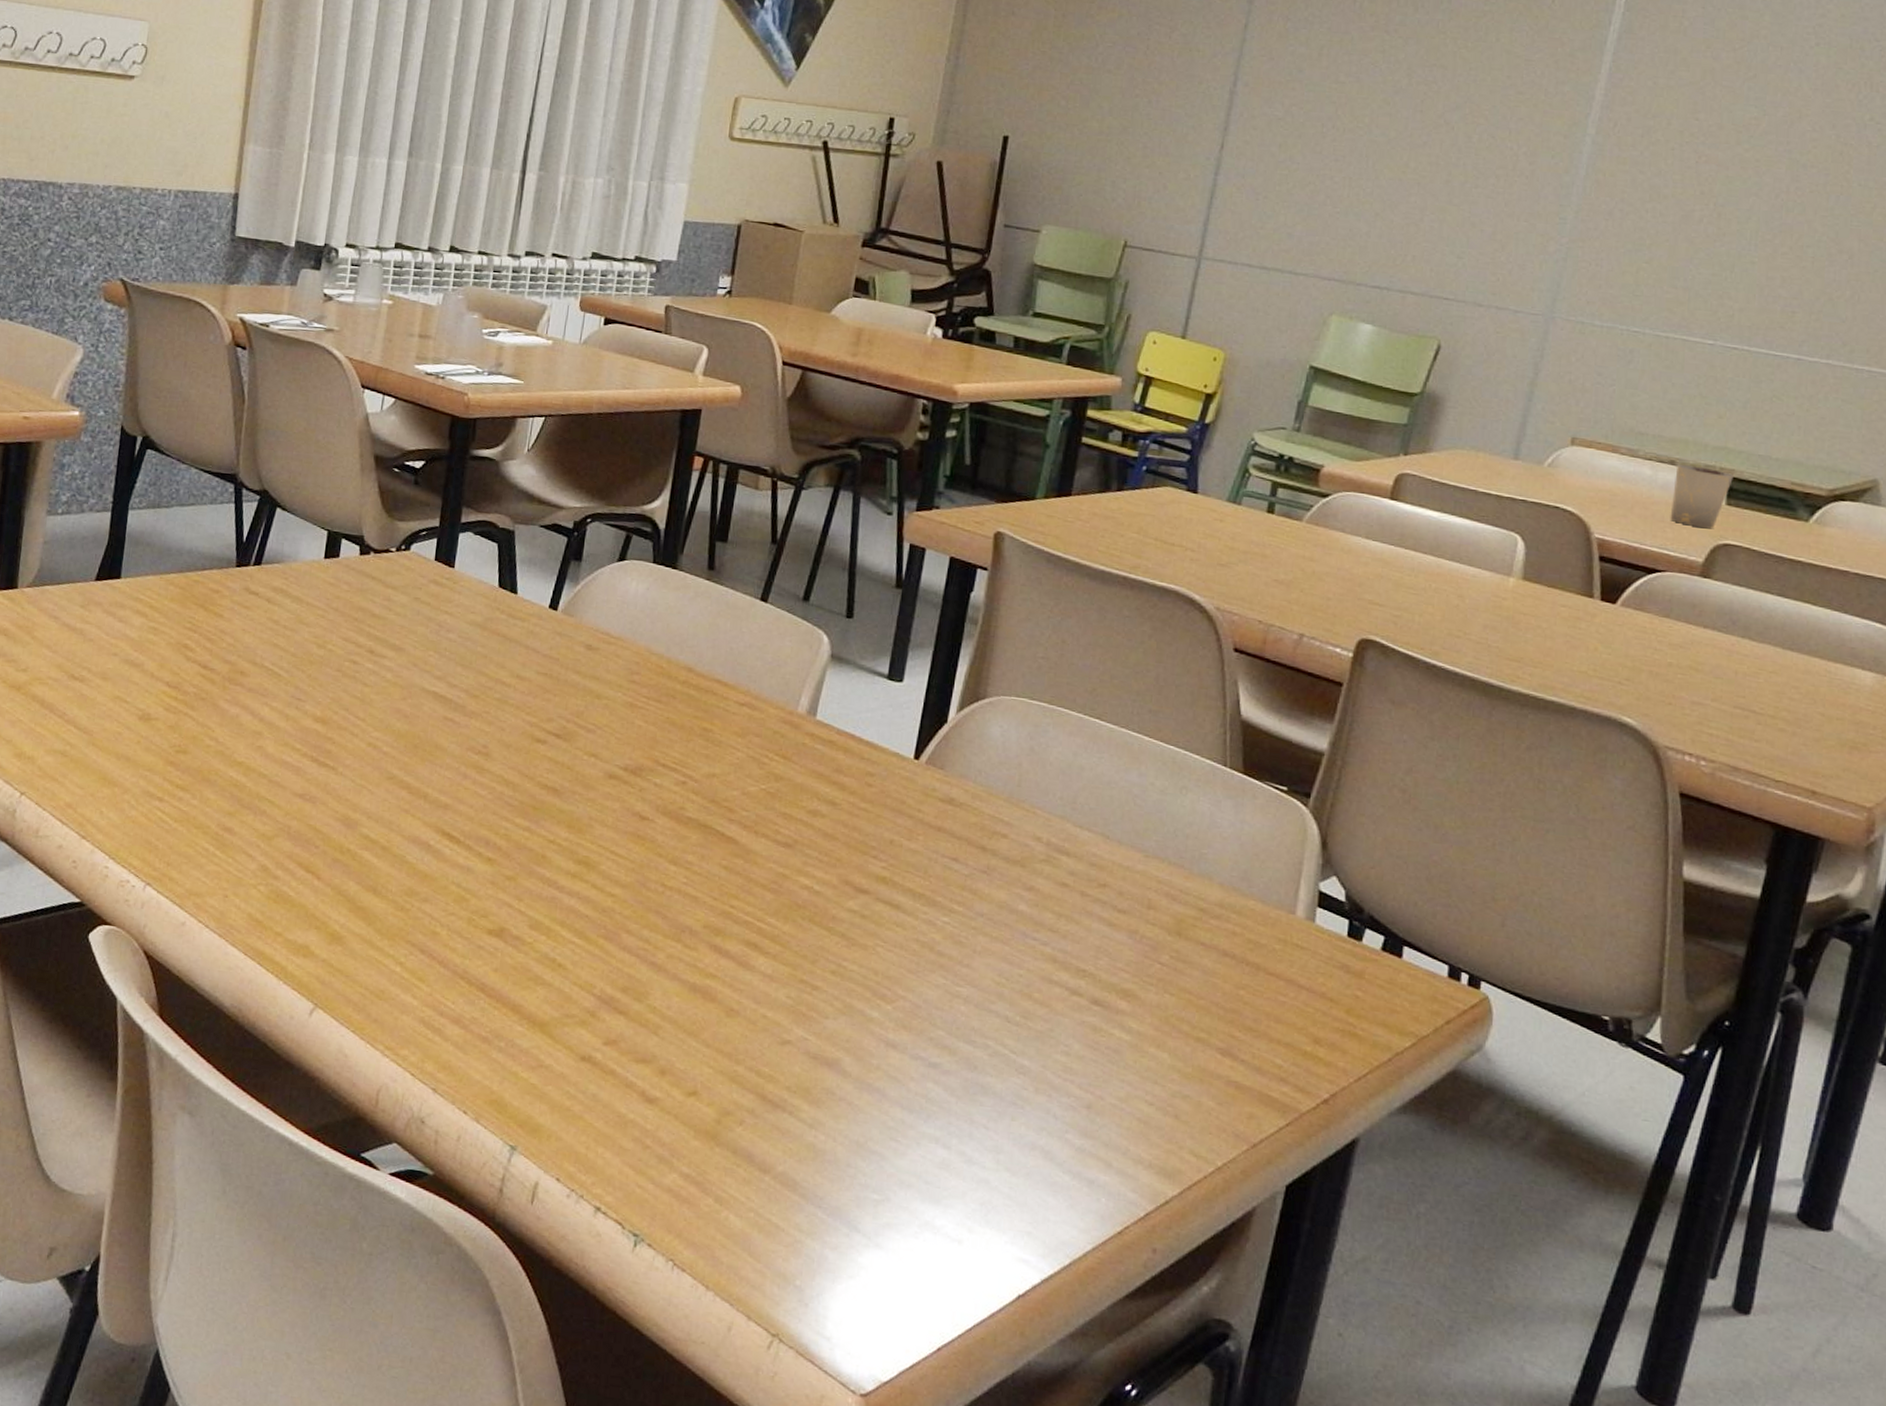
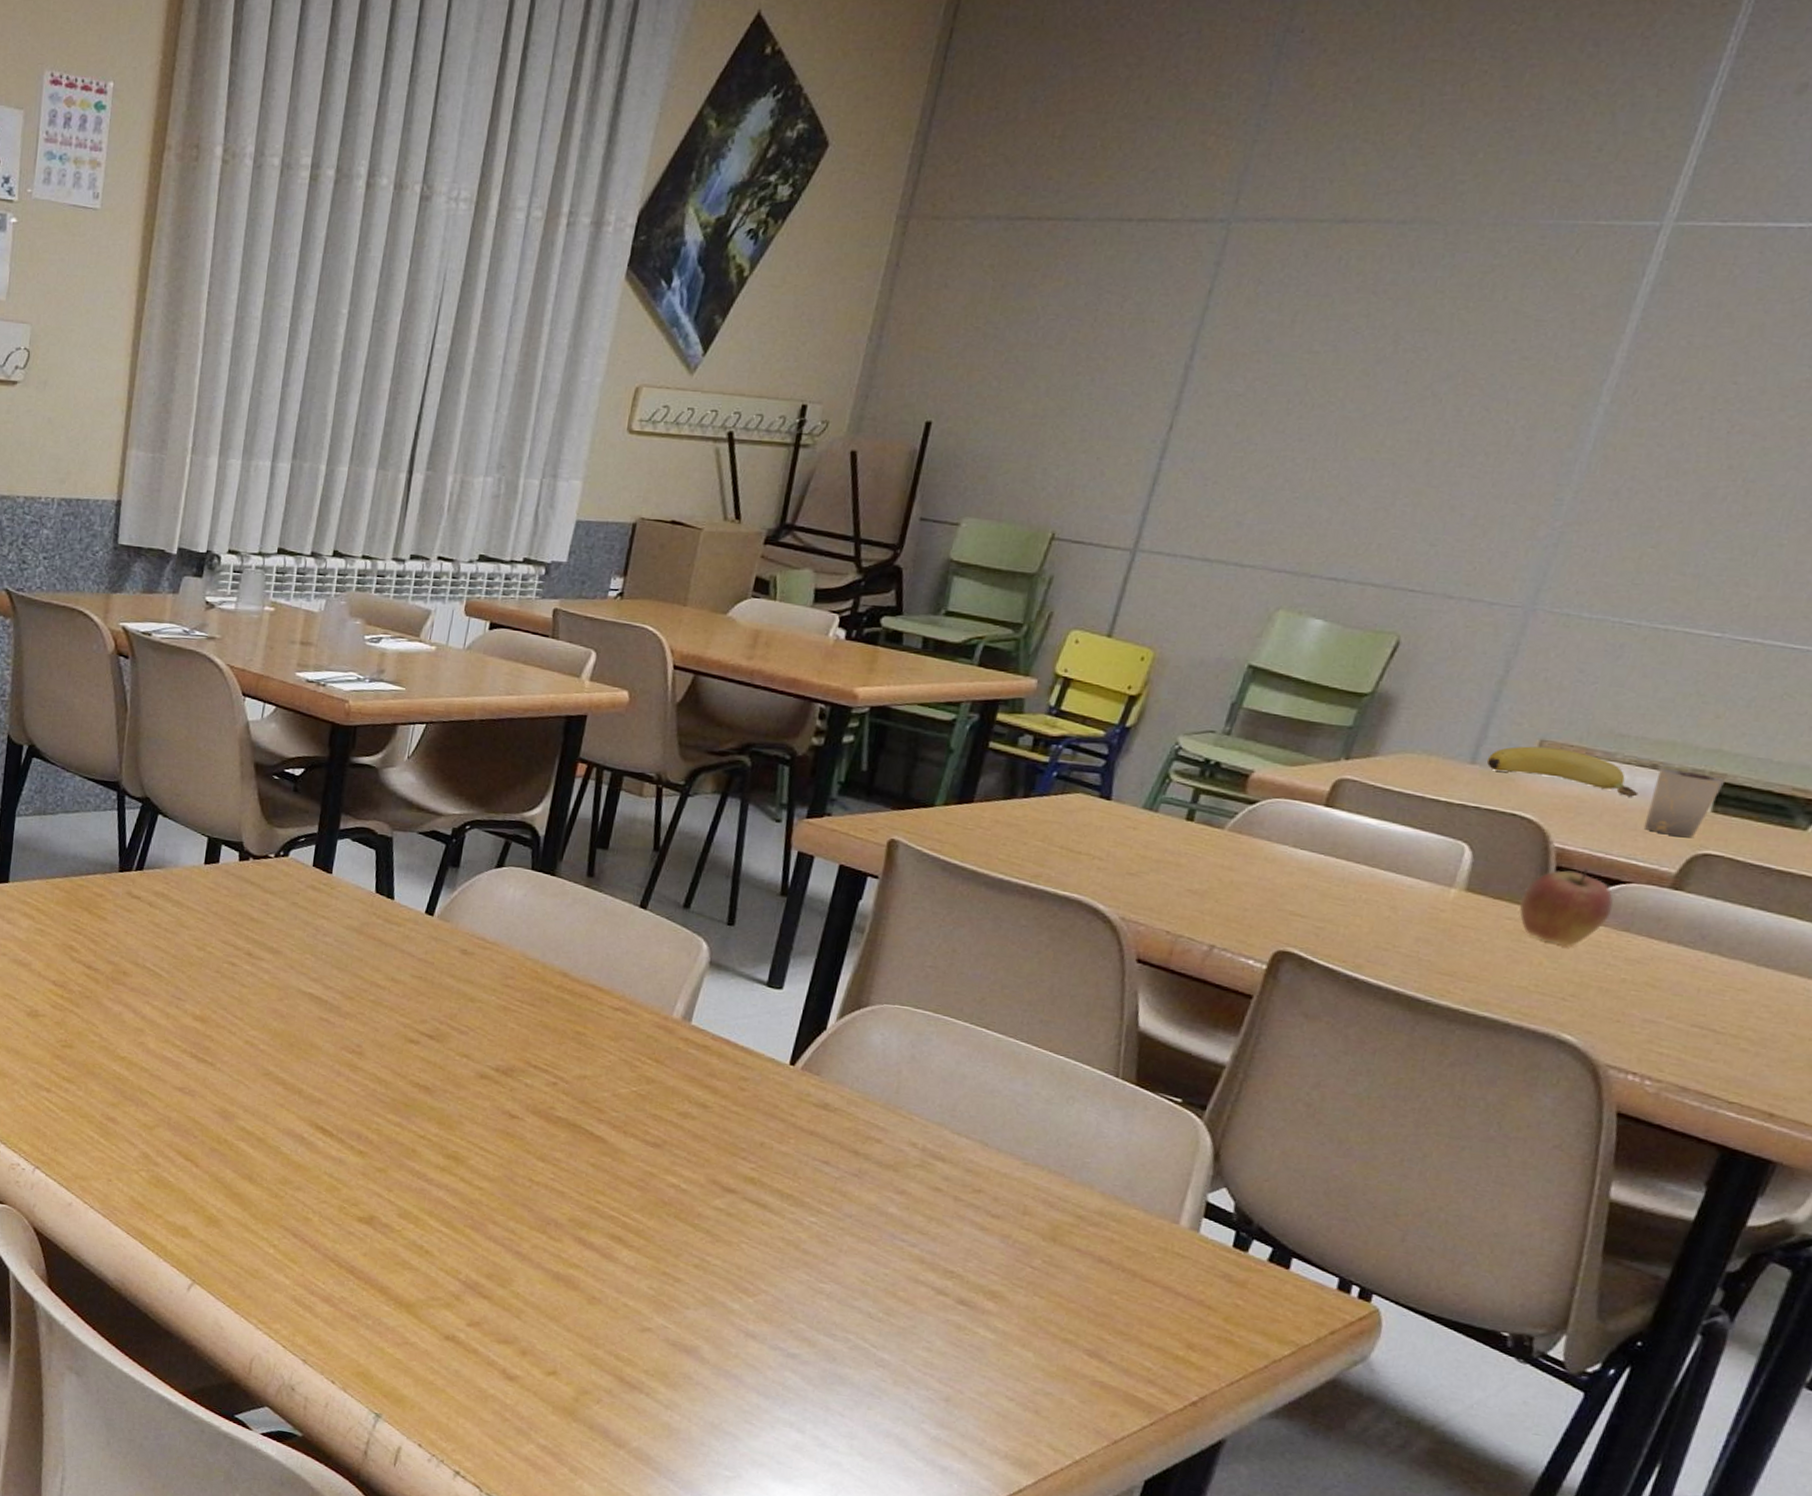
banana: none [1527,443,1662,491] -> present [1486,746,1639,797]
apple: none [1571,557,1652,633] -> present [1519,868,1614,947]

